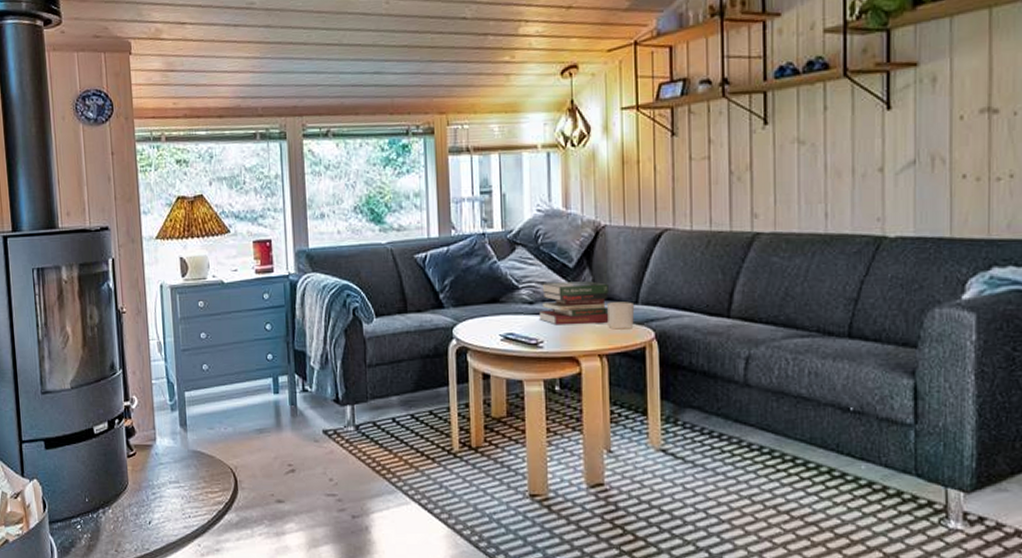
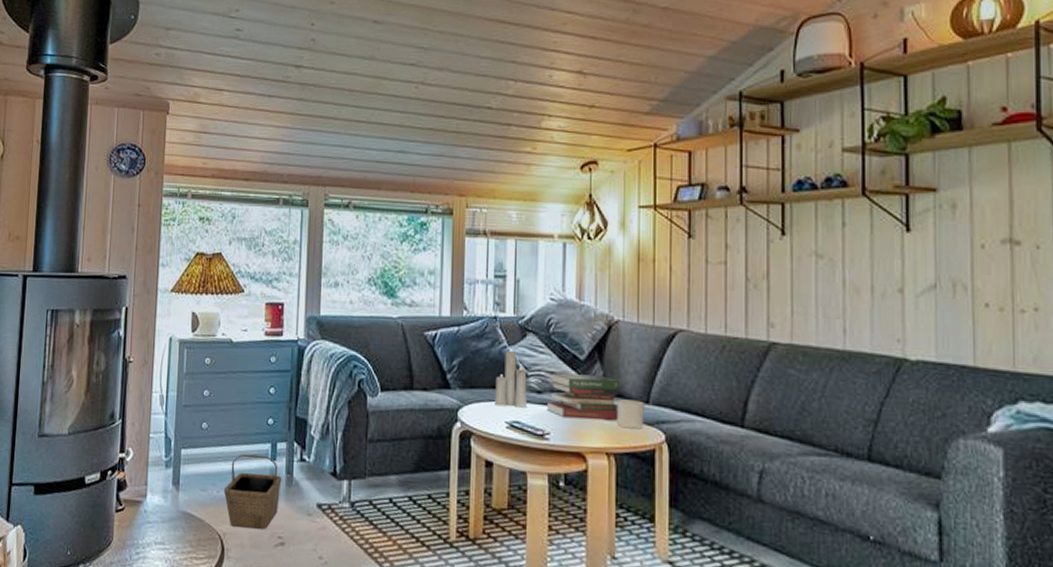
basket: none [230,390,287,459] -> present [223,454,282,529]
candle: none [487,263,521,321] -> present [493,348,528,409]

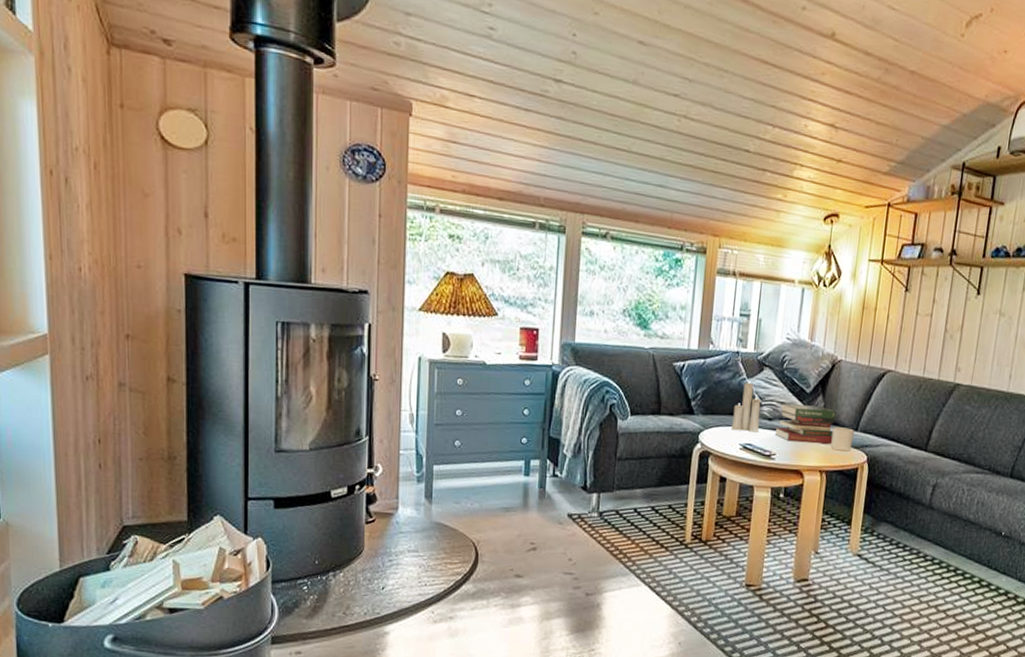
basket: present [223,454,282,529] -> none [477,470,535,537]

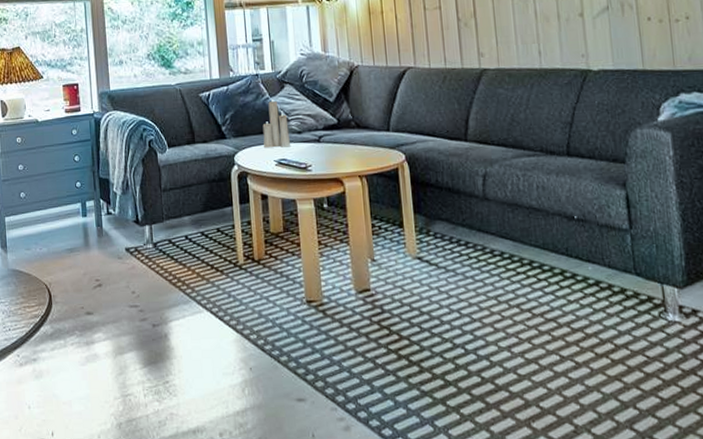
books: present [774,403,836,445] -> none [306,113,366,151]
mug: present [831,427,855,453] -> none [364,129,387,155]

